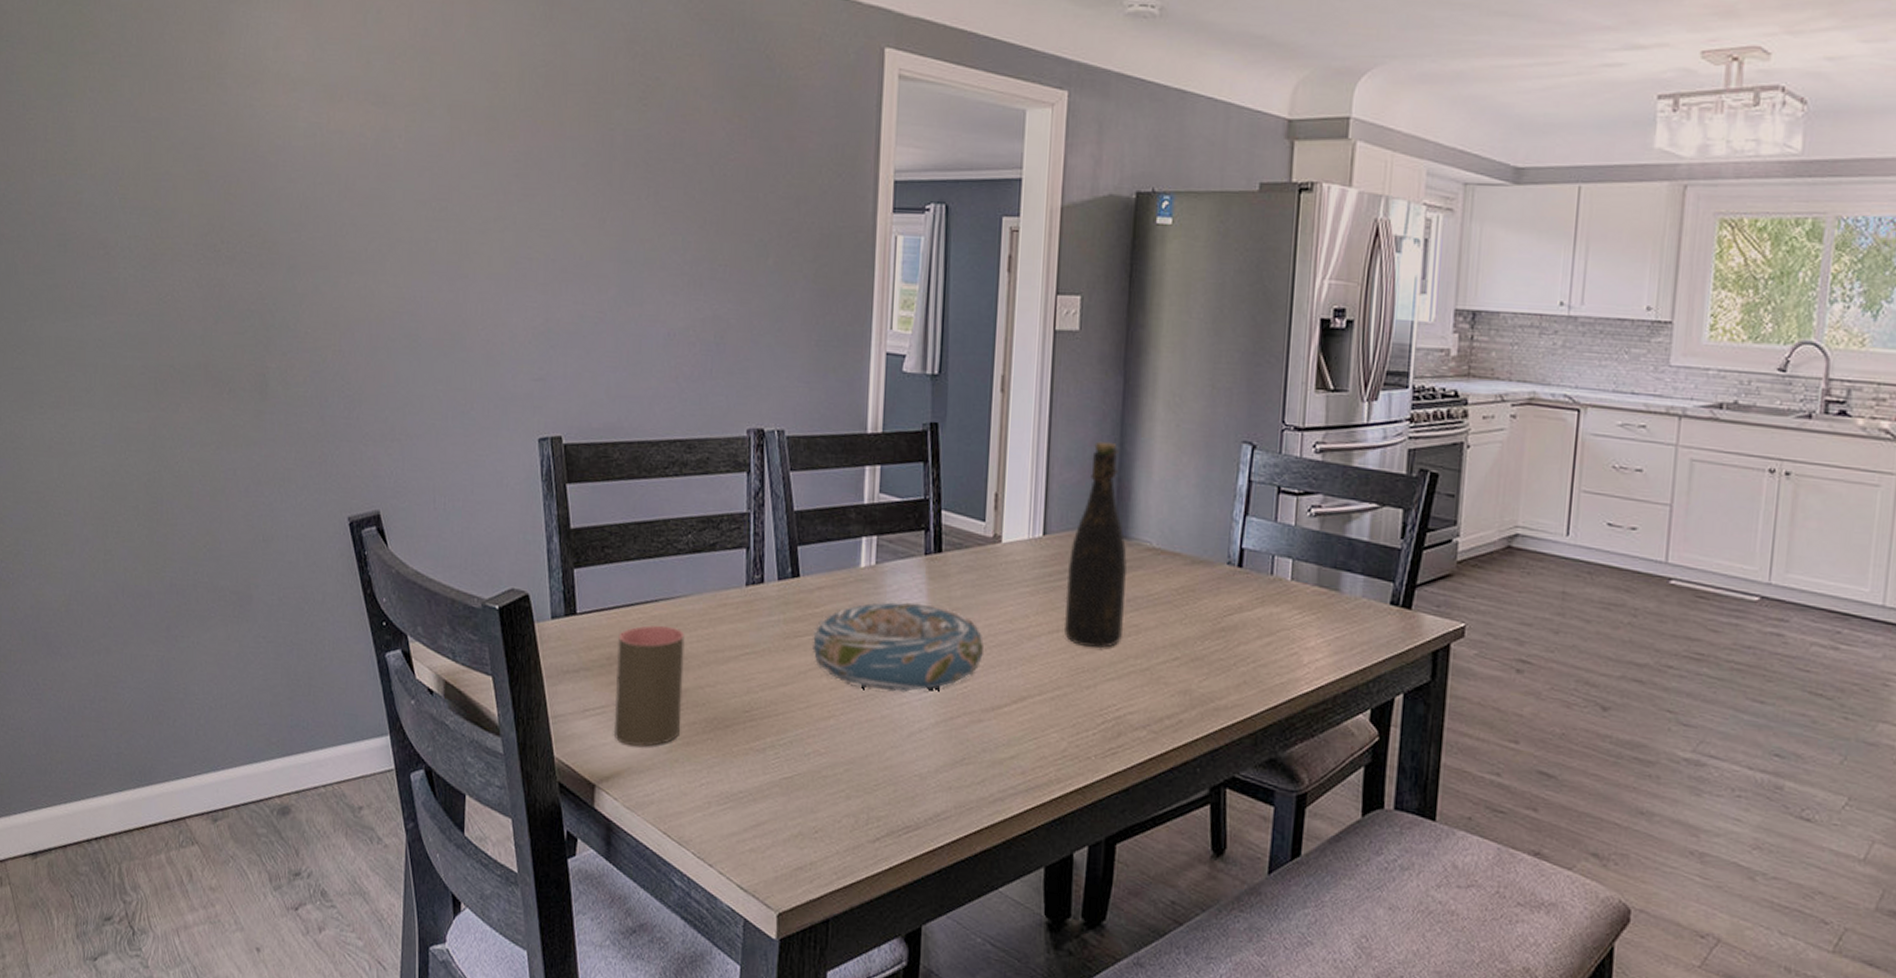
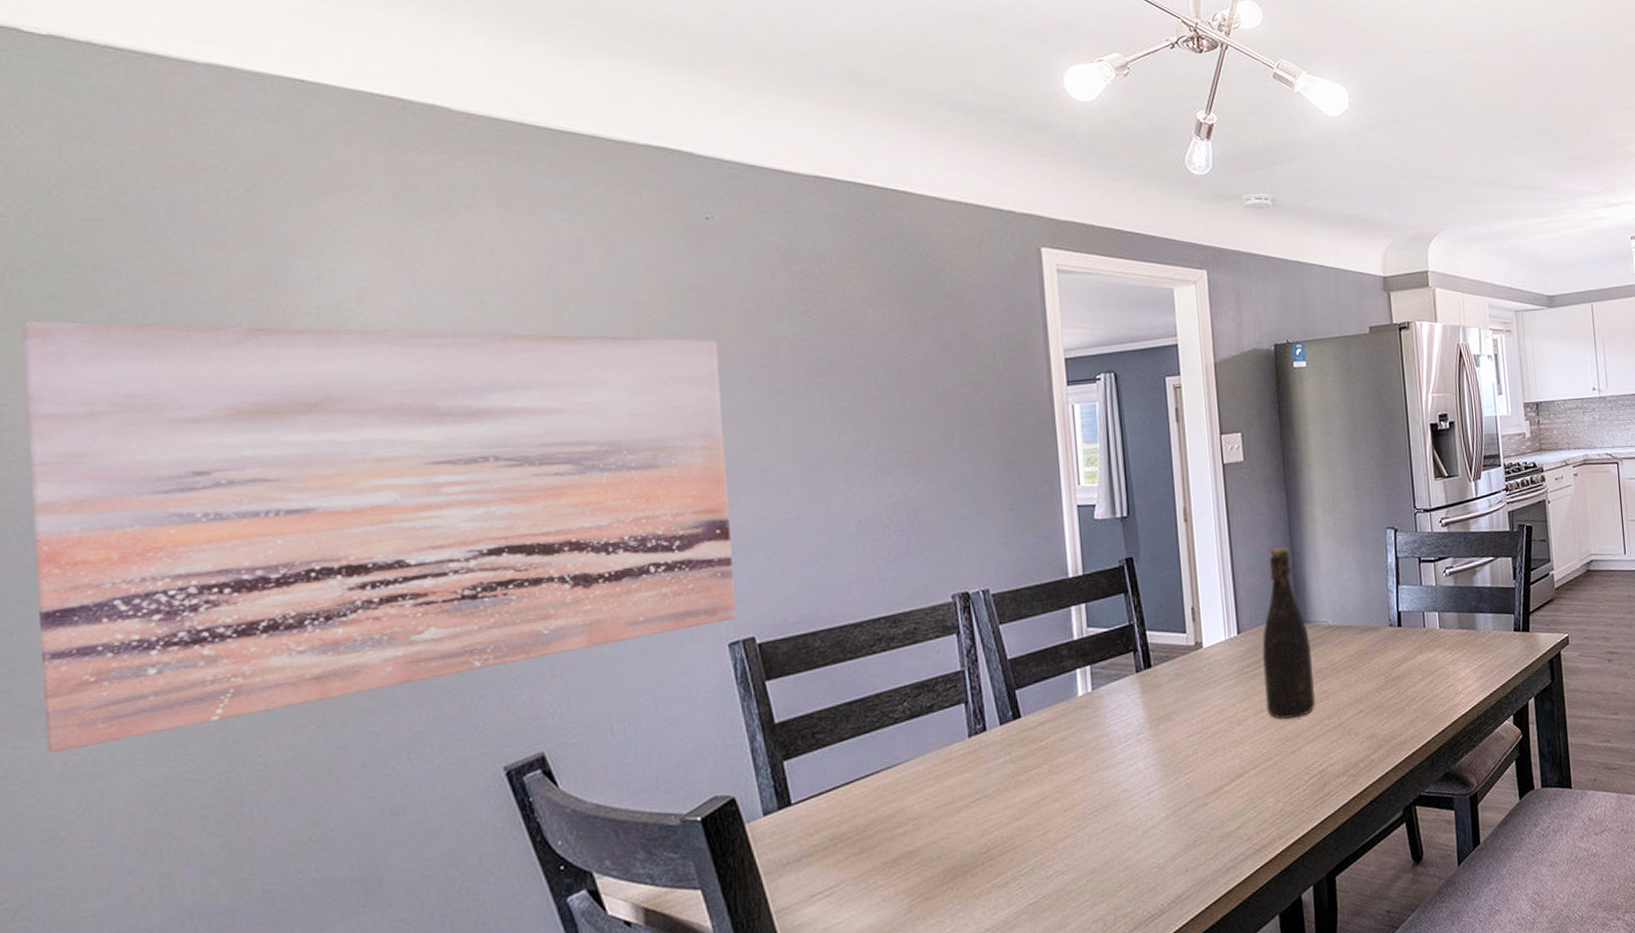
wall art: none [41,46,559,428] -> present [21,320,736,753]
cup: present [613,625,685,747] -> none [840,793,919,918]
decorative bowl: present [812,600,985,693] -> none [1041,714,1201,804]

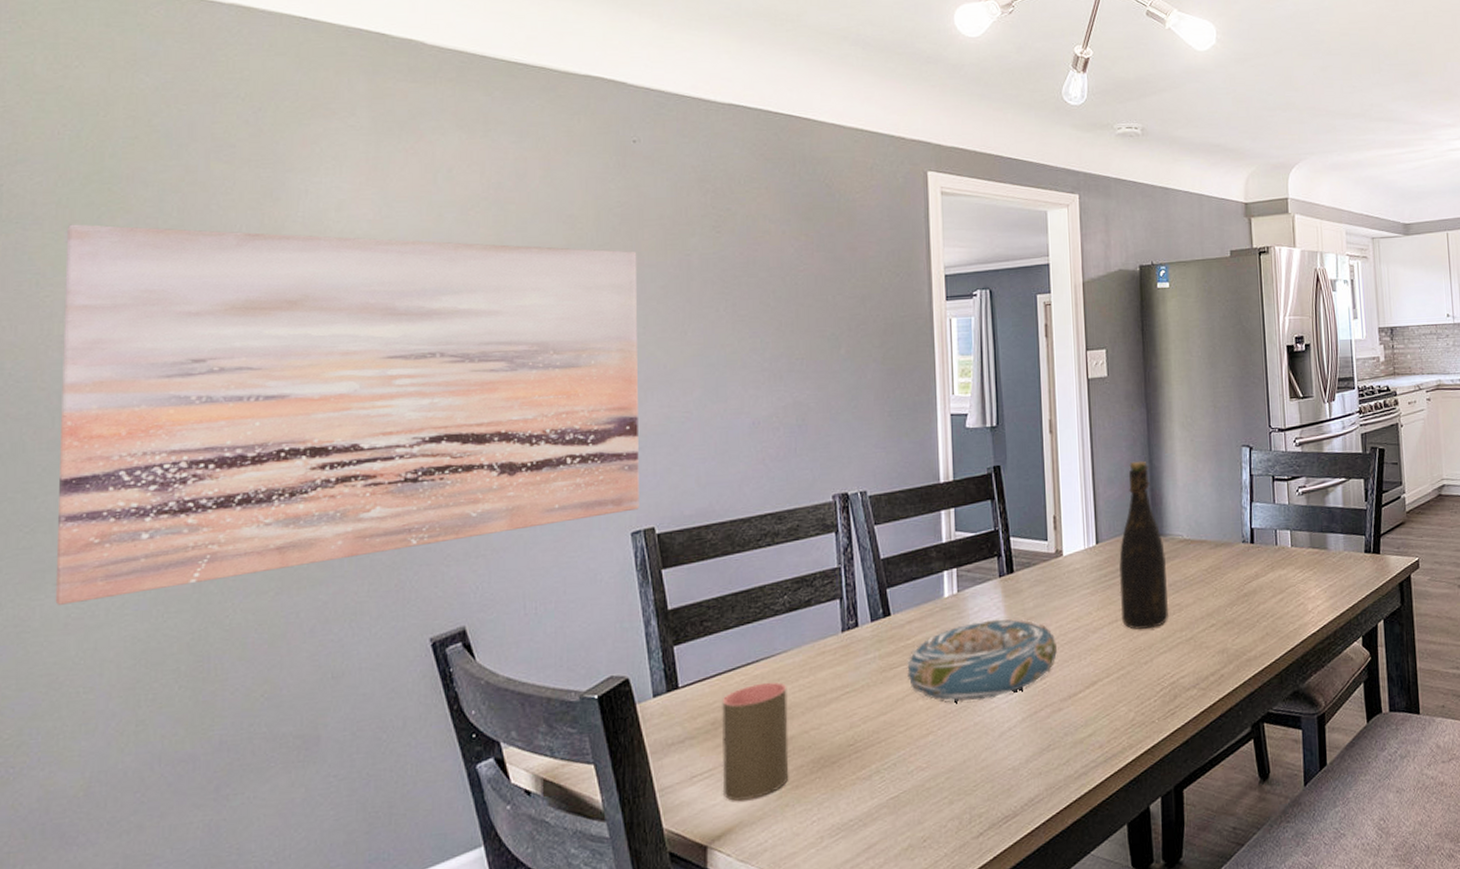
cup: none [840,793,919,918] -> present [722,682,789,801]
decorative bowl: none [1041,714,1201,804] -> present [907,618,1058,703]

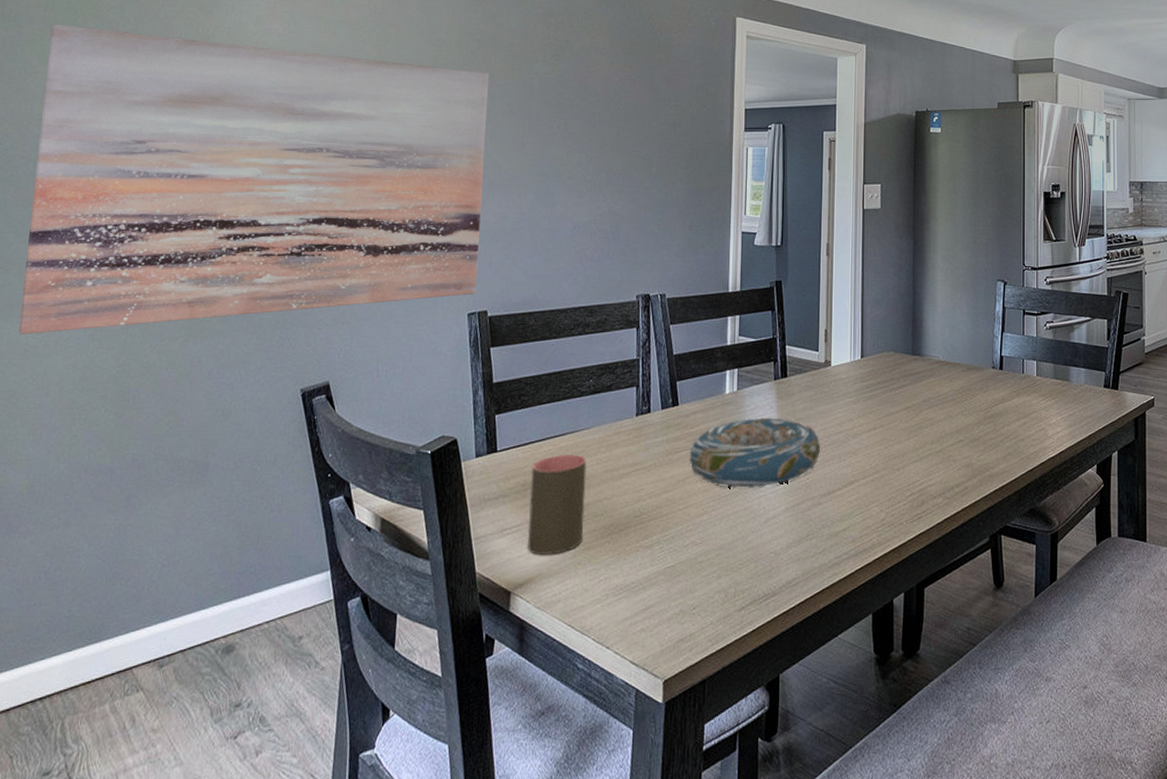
bottle: present [1119,461,1168,630] -> none [879,286,922,439]

